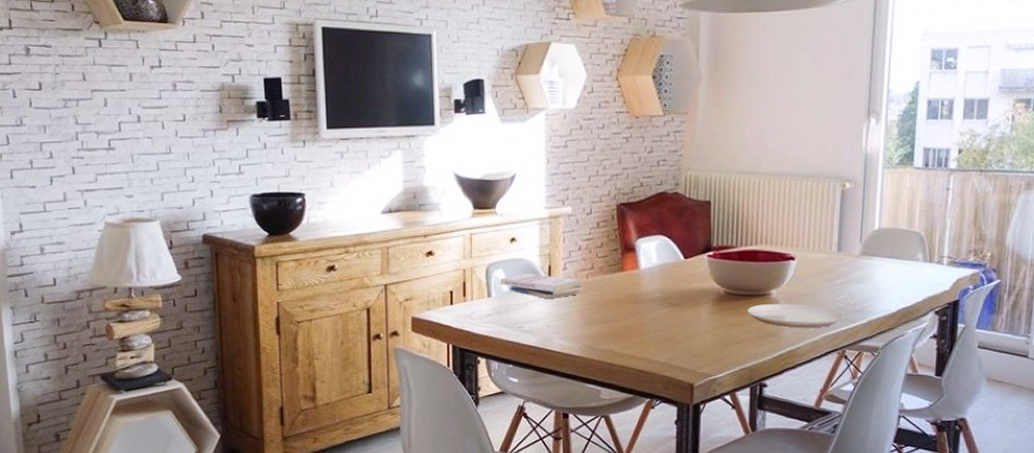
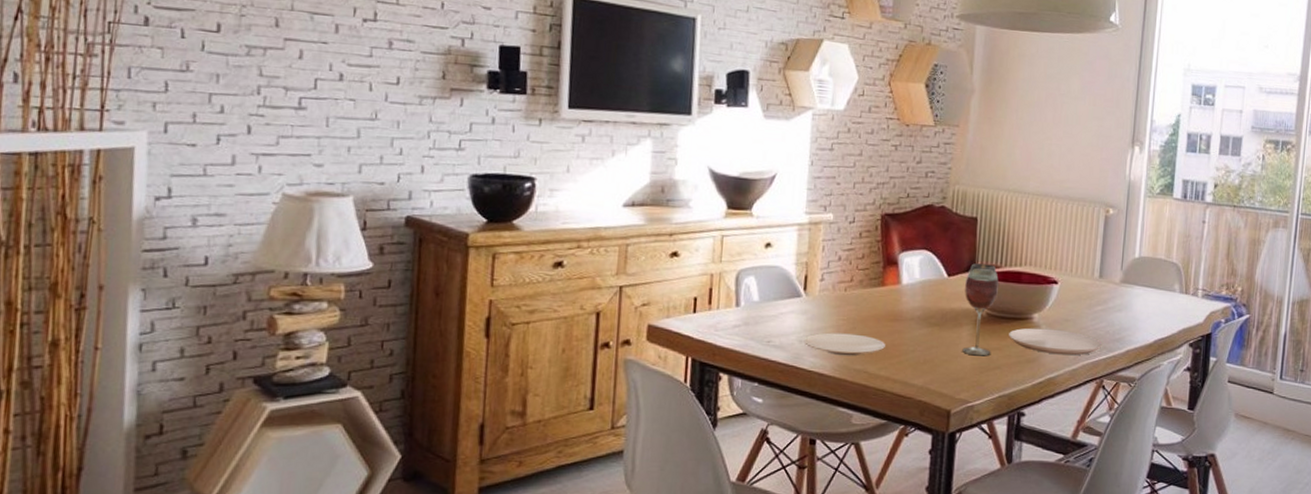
books: present [500,272,582,299] -> none [751,281,840,312]
plate: none [551,317,628,338] -> present [803,332,885,356]
wineglass: none [701,245,736,332] -> present [962,263,1000,356]

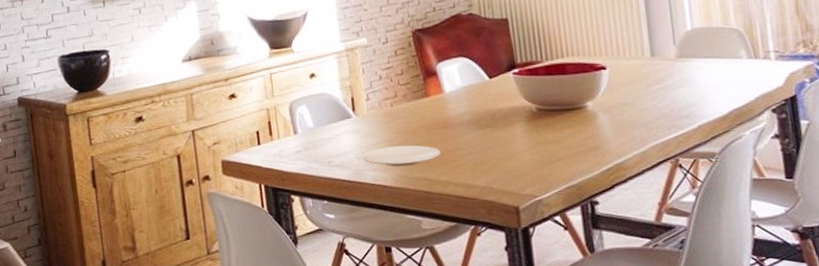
wineglass: present [962,263,1000,356] -> none [508,60,550,151]
plate: present [1009,328,1104,356] -> none [564,114,671,140]

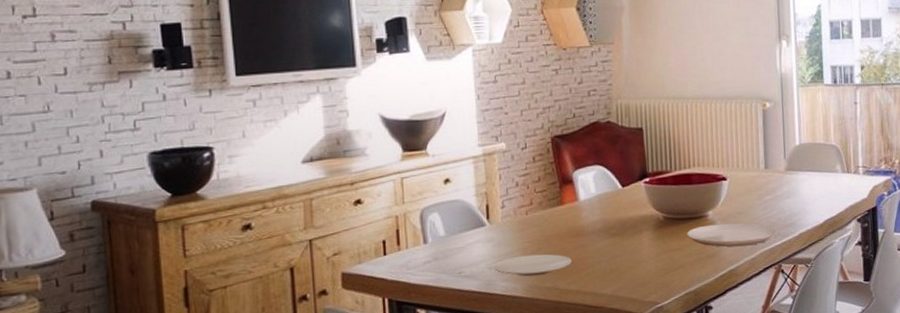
plate: none [564,114,671,140] -> present [687,222,777,247]

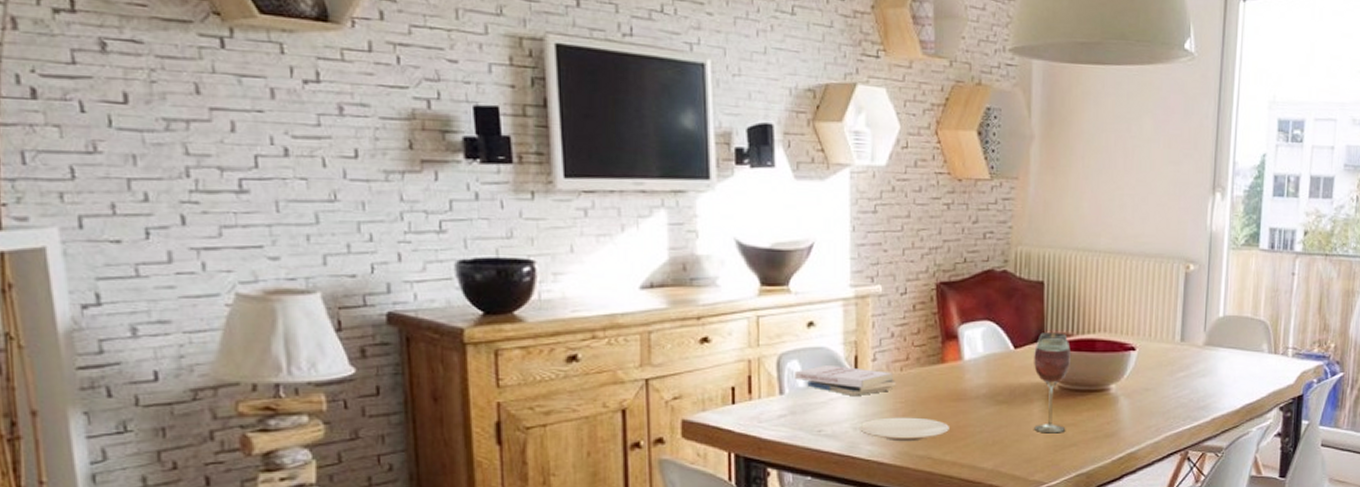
books: none [436,214,523,241] -> present [795,364,896,397]
wineglass: none [639,170,673,259] -> present [1033,332,1072,434]
plate: present [687,222,777,247] -> none [1084,400,1187,427]

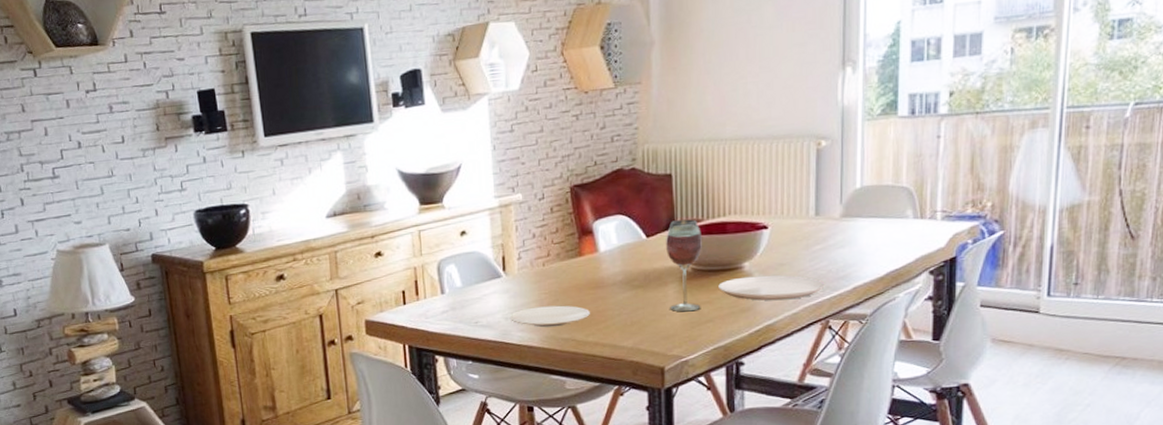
books: present [795,364,896,397] -> none [453,265,540,292]
plate: none [1084,400,1187,427] -> present [718,275,826,301]

